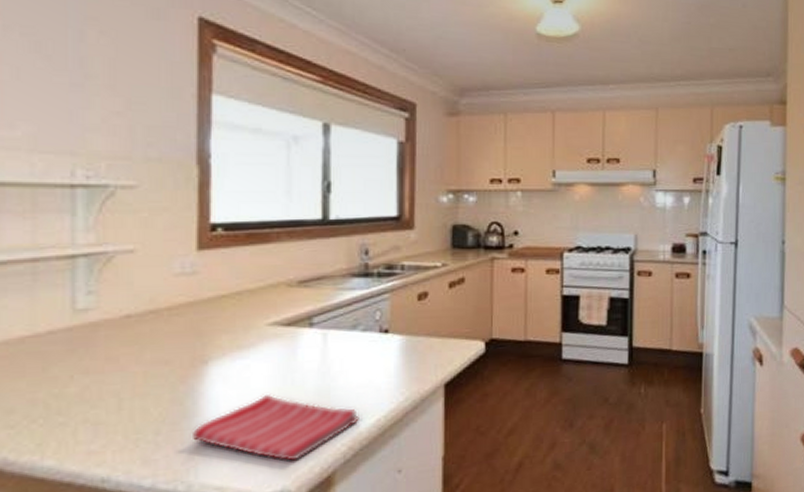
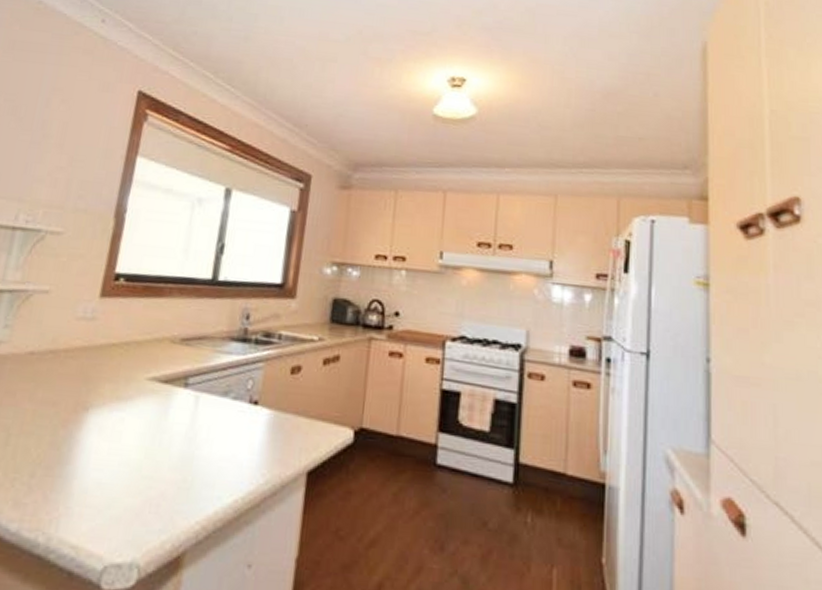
dish towel: present [191,393,359,462] -> none [61,452,218,531]

